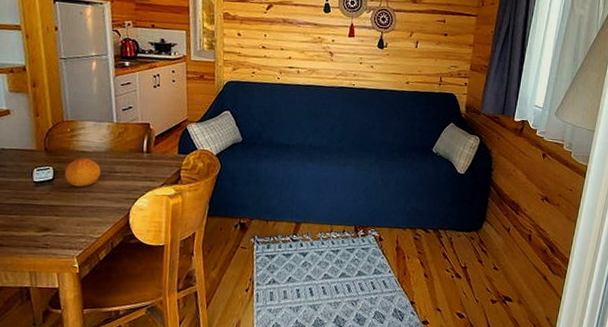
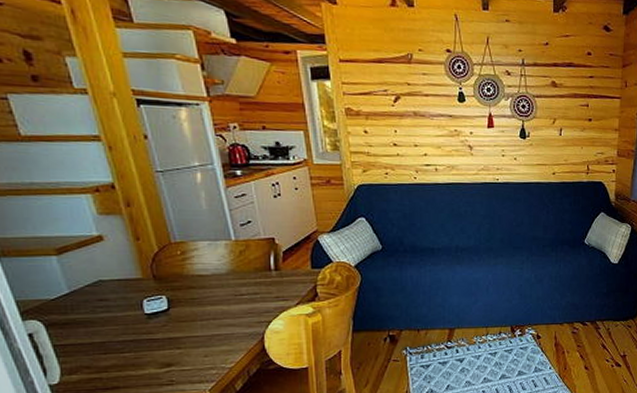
fruit: present [64,157,101,187] -> none [181,281,224,315]

